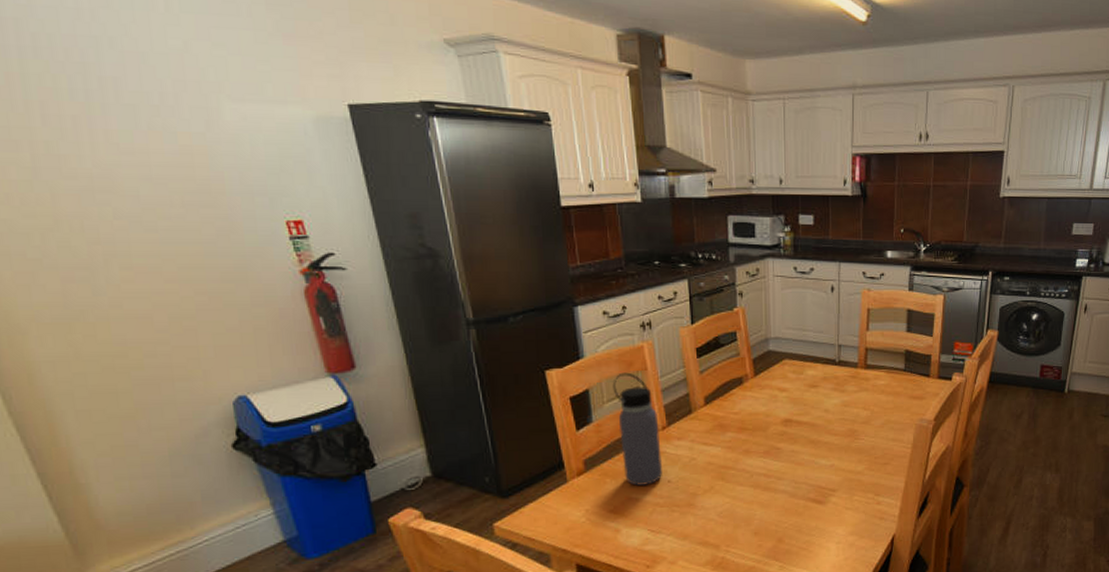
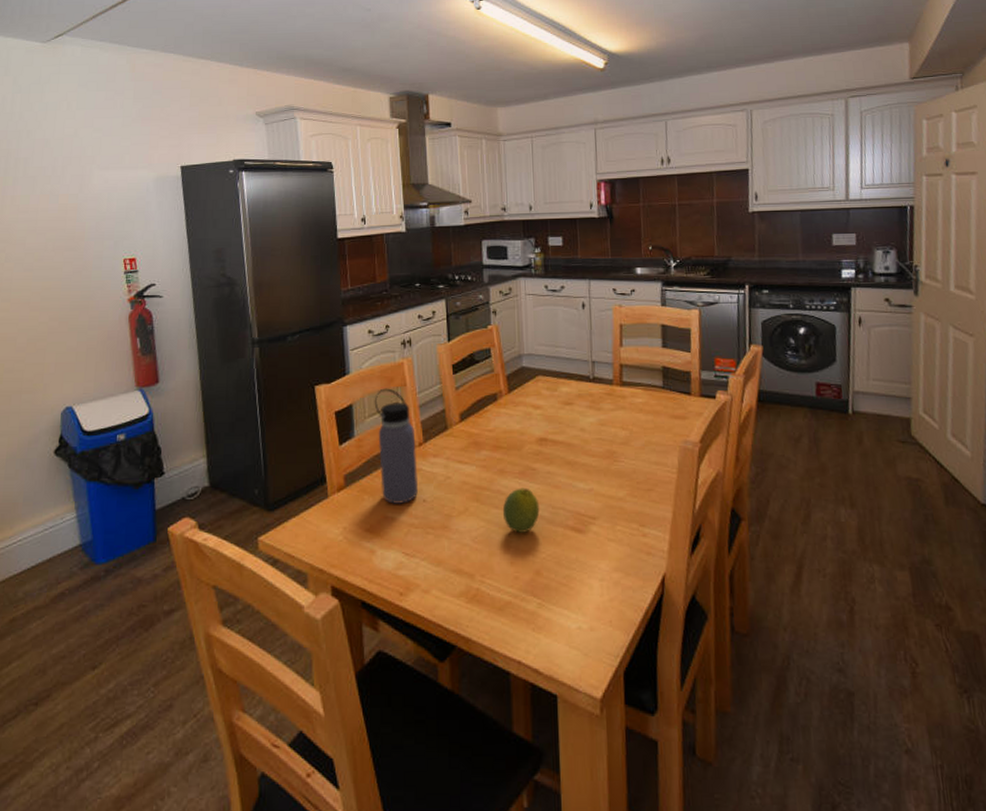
fruit: none [747,466,783,507] -> present [502,487,540,533]

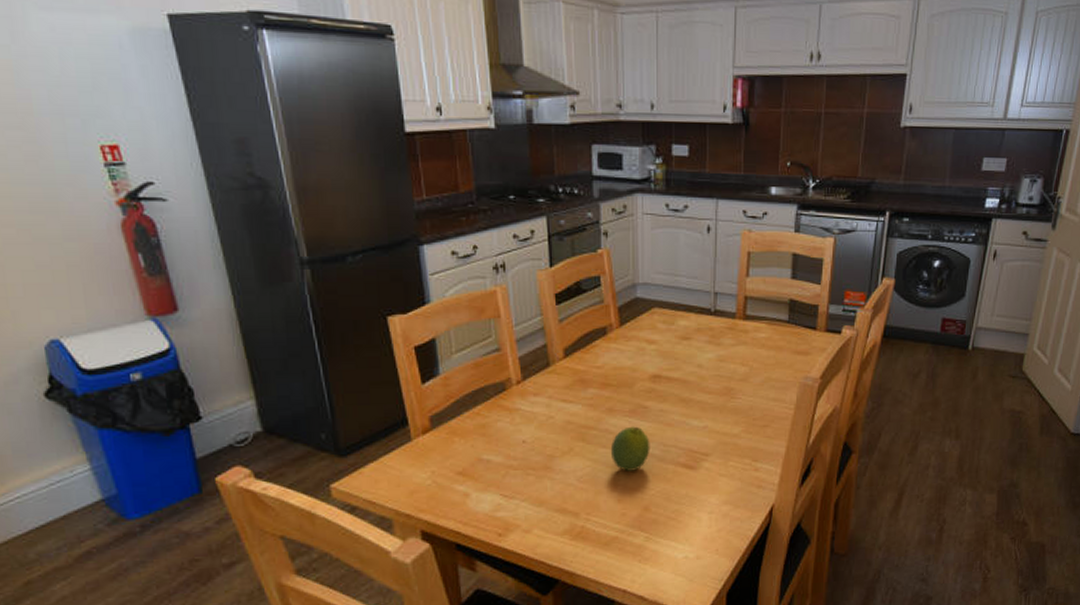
water bottle: present [374,388,418,504] -> none [462,320,516,446]

